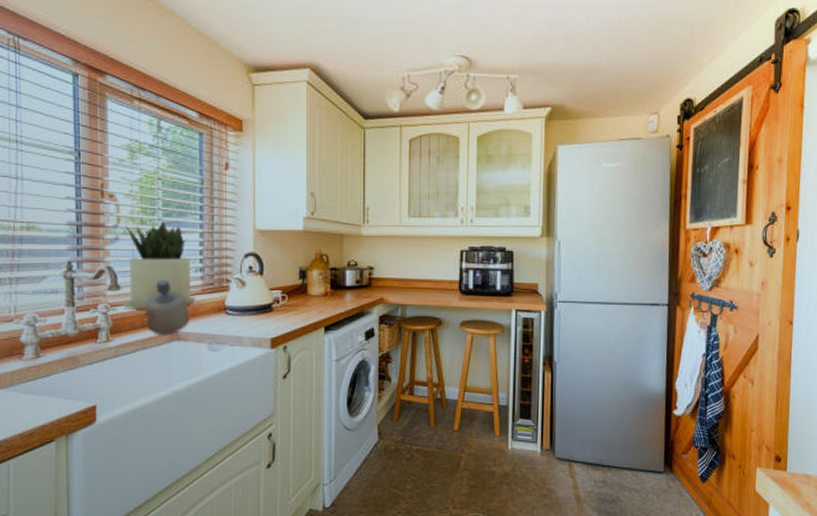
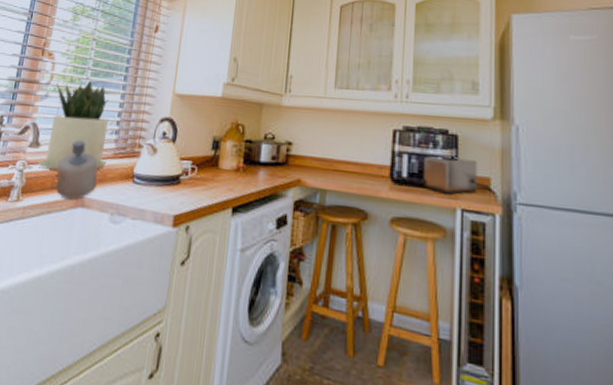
toaster: none [485,269,529,299] -> present [422,156,478,195]

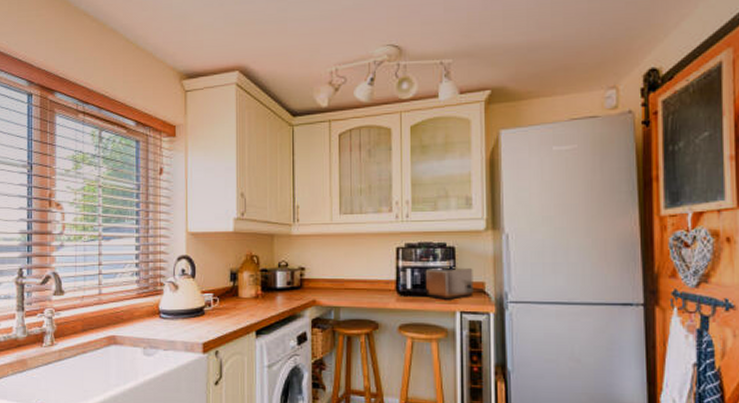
planter: present [38,81,109,172] -> none [66,228,133,315]
soap dispenser: present [56,139,99,199] -> none [84,284,126,338]

